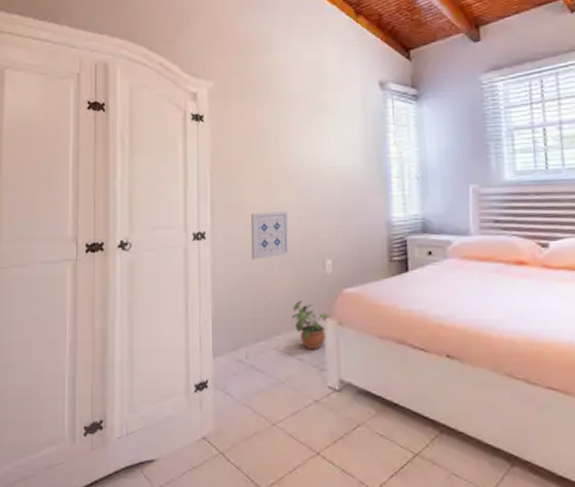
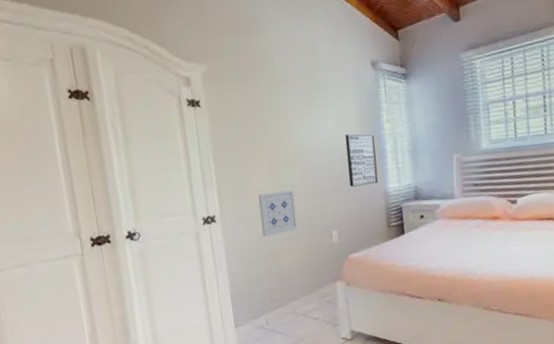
potted plant: present [292,301,331,350] -> none [305,269,340,310]
wall art: none [346,155,381,213] -> present [345,133,378,187]

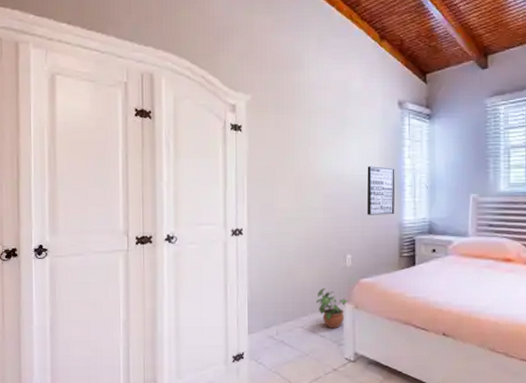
wall art: present [258,190,299,238] -> none [282,213,316,254]
potted plant: none [305,269,340,310] -> present [316,288,349,329]

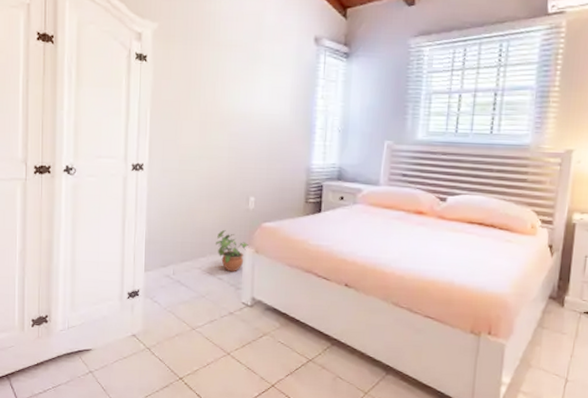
wall art: present [366,166,395,215] -> none [273,105,307,158]

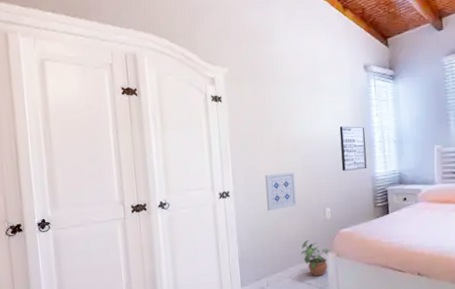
wall art: none [184,150,219,192] -> present [265,172,297,212]
wall art: none [273,105,307,158] -> present [339,126,367,171]

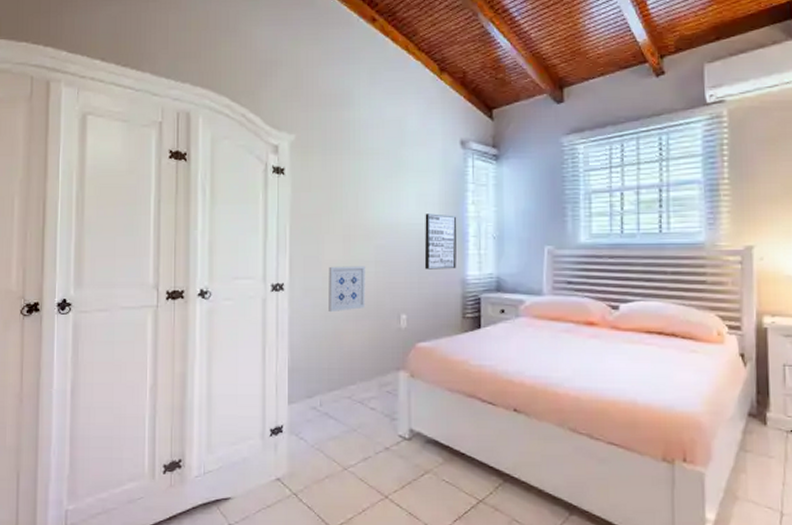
potted plant: present [301,240,331,277] -> none [366,353,404,401]

